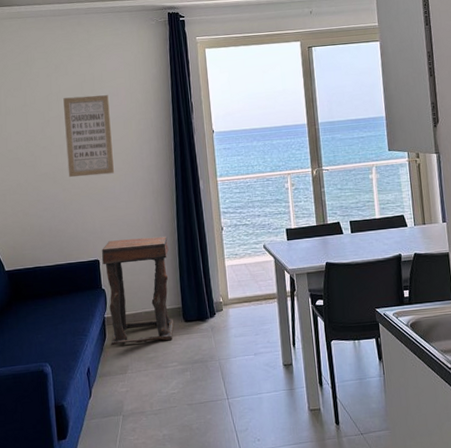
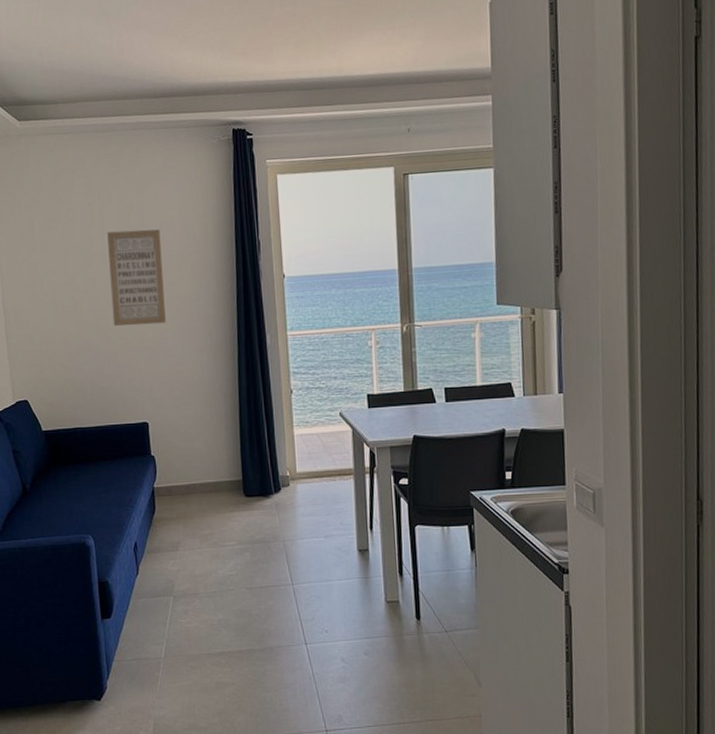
side table: present [102,236,174,346] -> none [151,398,233,520]

